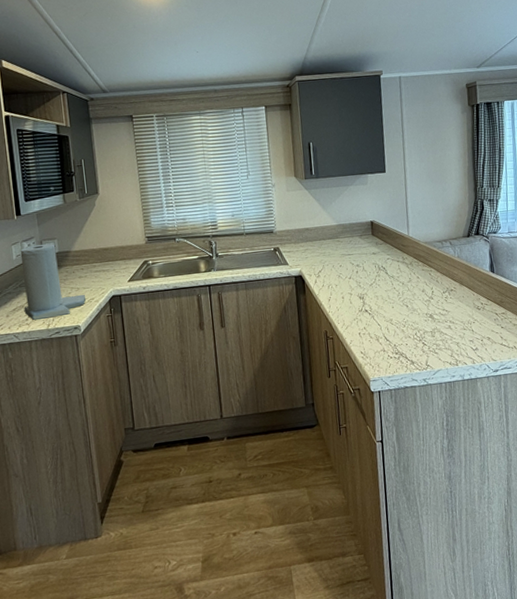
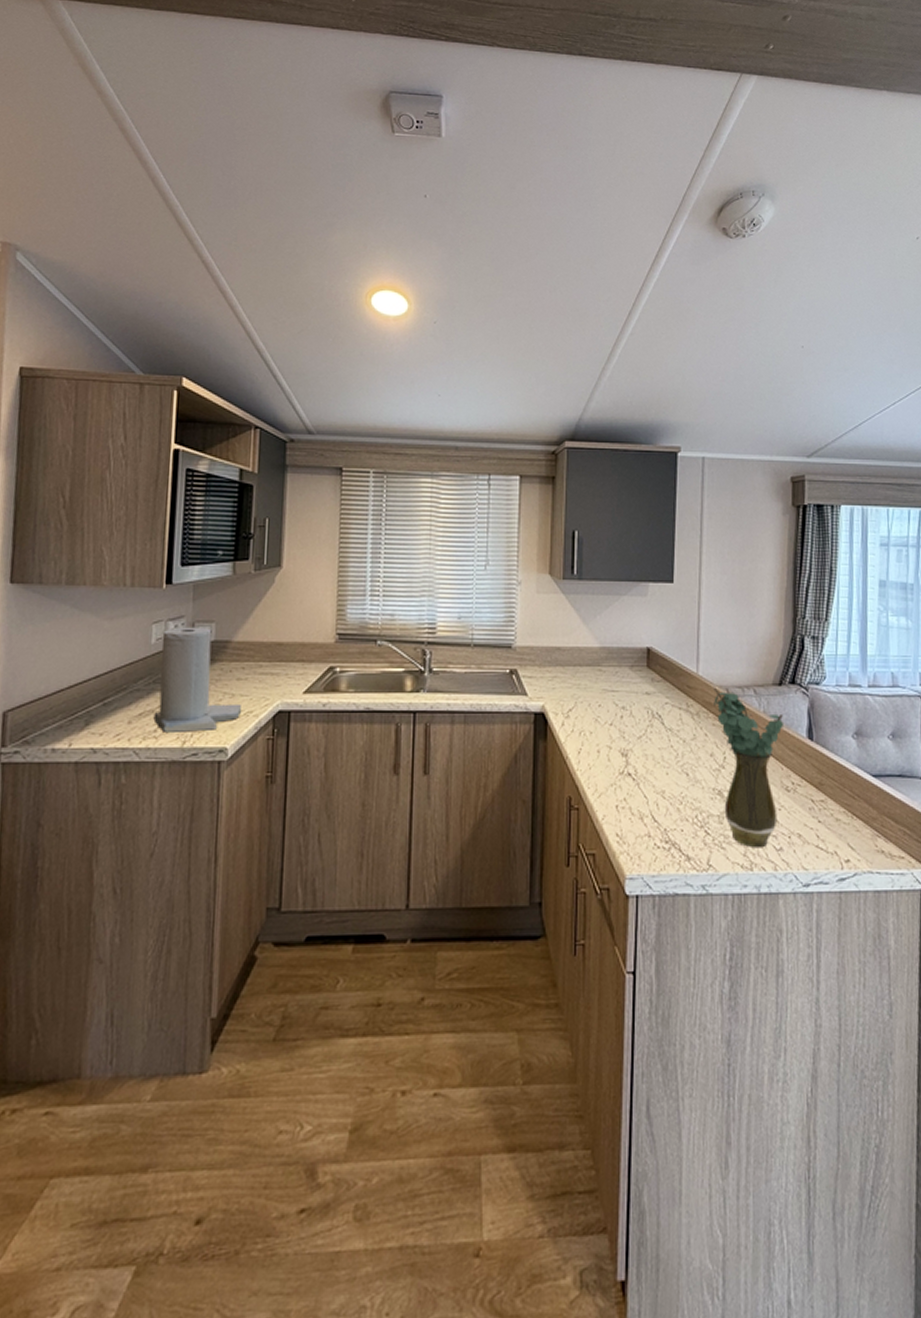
vase: none [421,243,473,350] -> present [713,687,785,848]

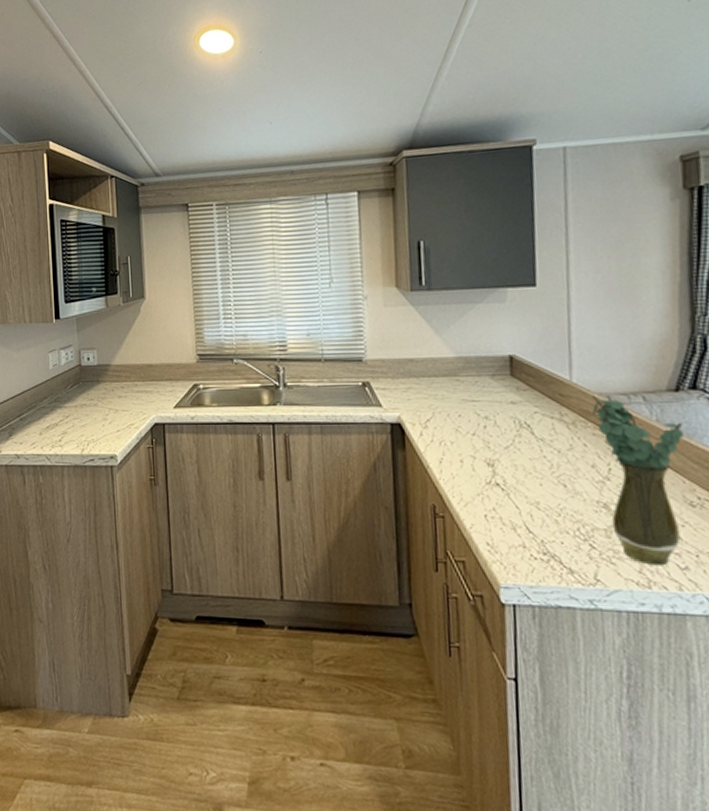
paper towel: present [153,627,242,734] -> none [57,353,125,443]

